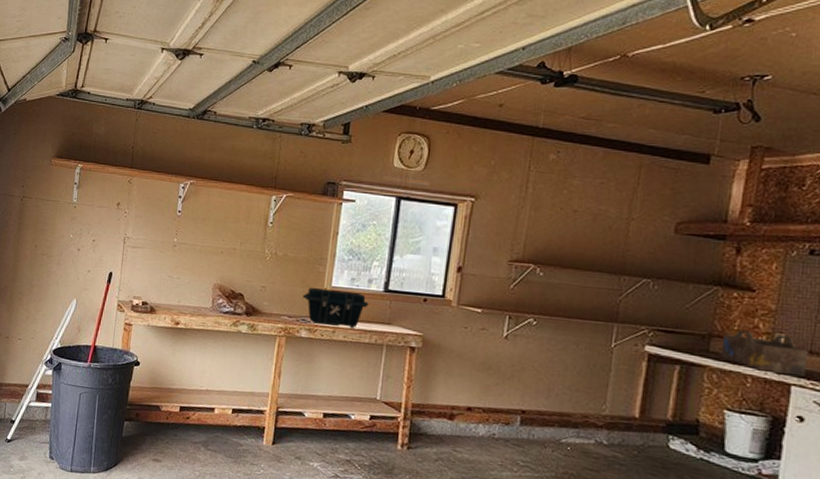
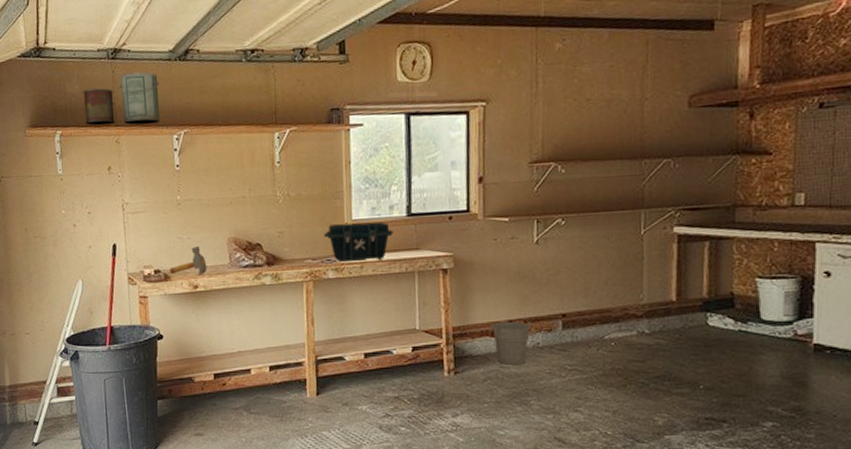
paint can: none [104,132,134,166] -> present [83,88,116,126]
paint can: none [138,123,176,171] -> present [118,71,160,125]
hammer: none [156,286,191,314] -> present [170,245,207,276]
bucket: none [450,406,490,452] -> present [491,321,532,366]
tool box: present [720,329,810,377] -> none [746,193,830,234]

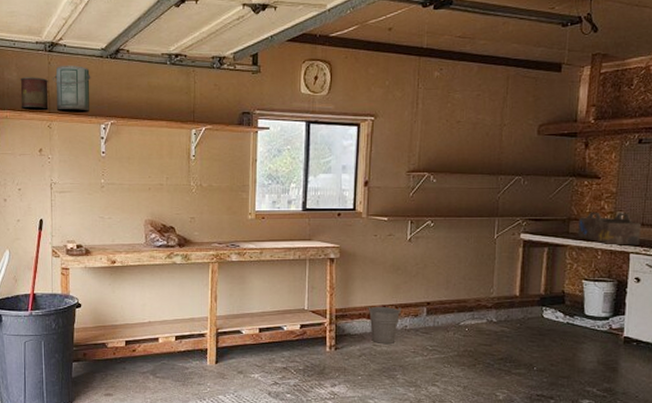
hammer: present [170,245,207,276] -> none [91,225,125,252]
toolbox: present [324,221,393,262] -> none [230,214,290,247]
tool box: none [746,193,830,234] -> present [577,212,642,245]

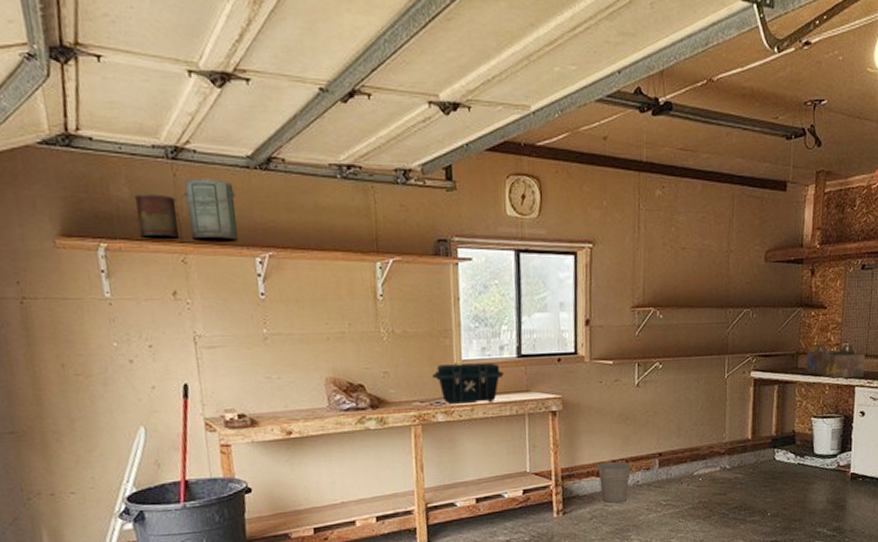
toolbox: none [230,214,290,247] -> present [433,362,504,404]

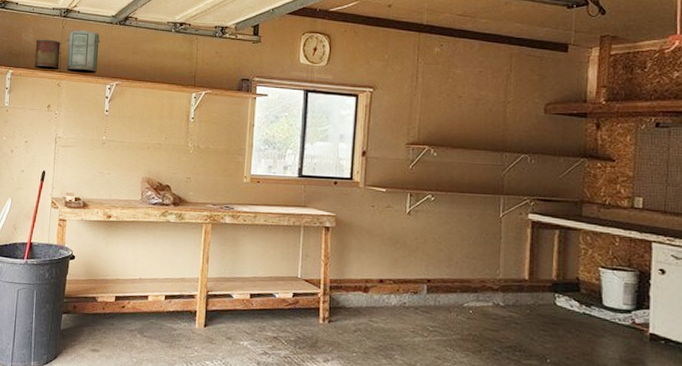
toolbox: present [433,362,504,404] -> none [225,177,285,212]
bucket: present [596,461,633,504] -> none [364,279,400,321]
tool box: present [806,344,866,379] -> none [591,195,664,234]

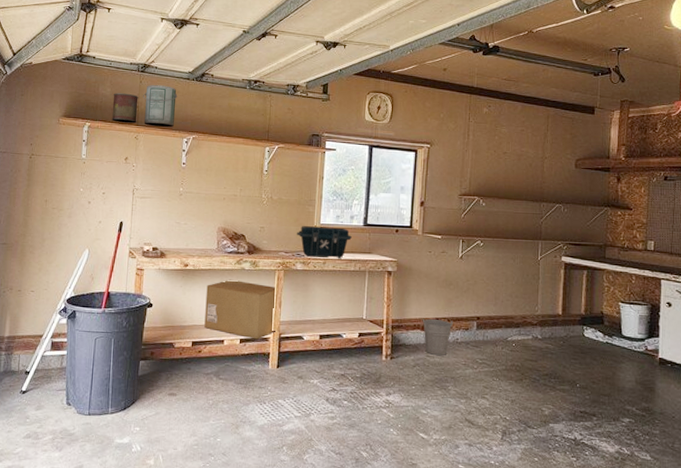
box: none [128,232,203,297] -> present [204,279,275,340]
toolbox: none [225,177,285,212] -> present [297,226,352,258]
bucket: none [364,279,400,321] -> present [422,318,453,356]

